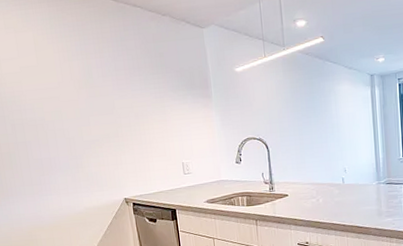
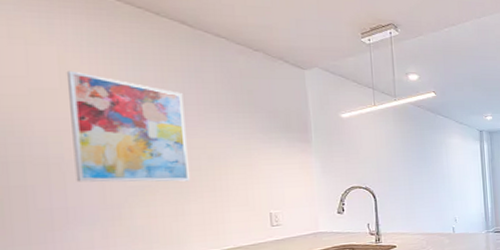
wall art: none [40,50,124,139] -> present [66,70,191,183]

